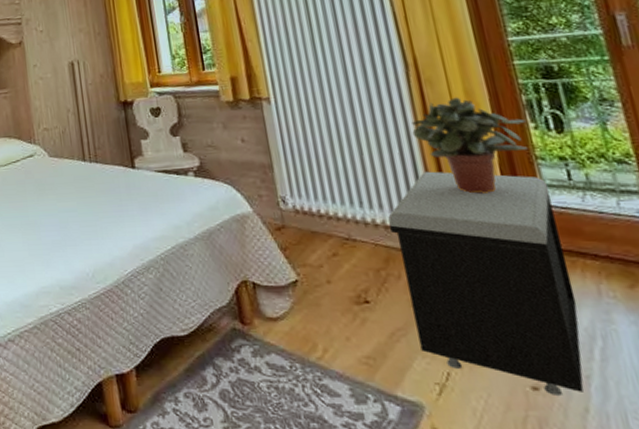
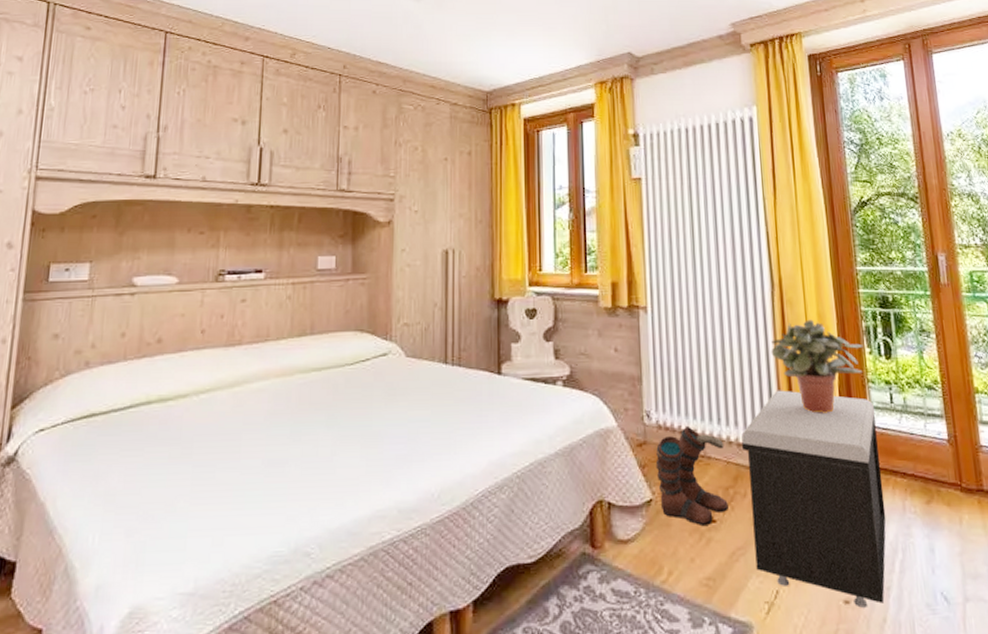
boots: none [296,211,382,307] -> present [655,427,728,527]

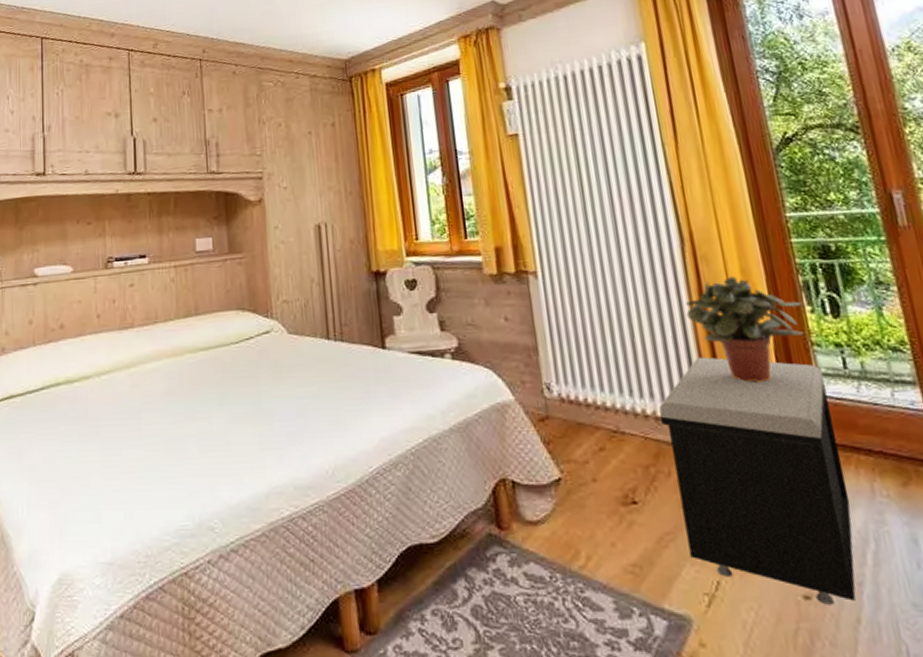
boots: present [655,427,728,527] -> none [560,399,651,509]

